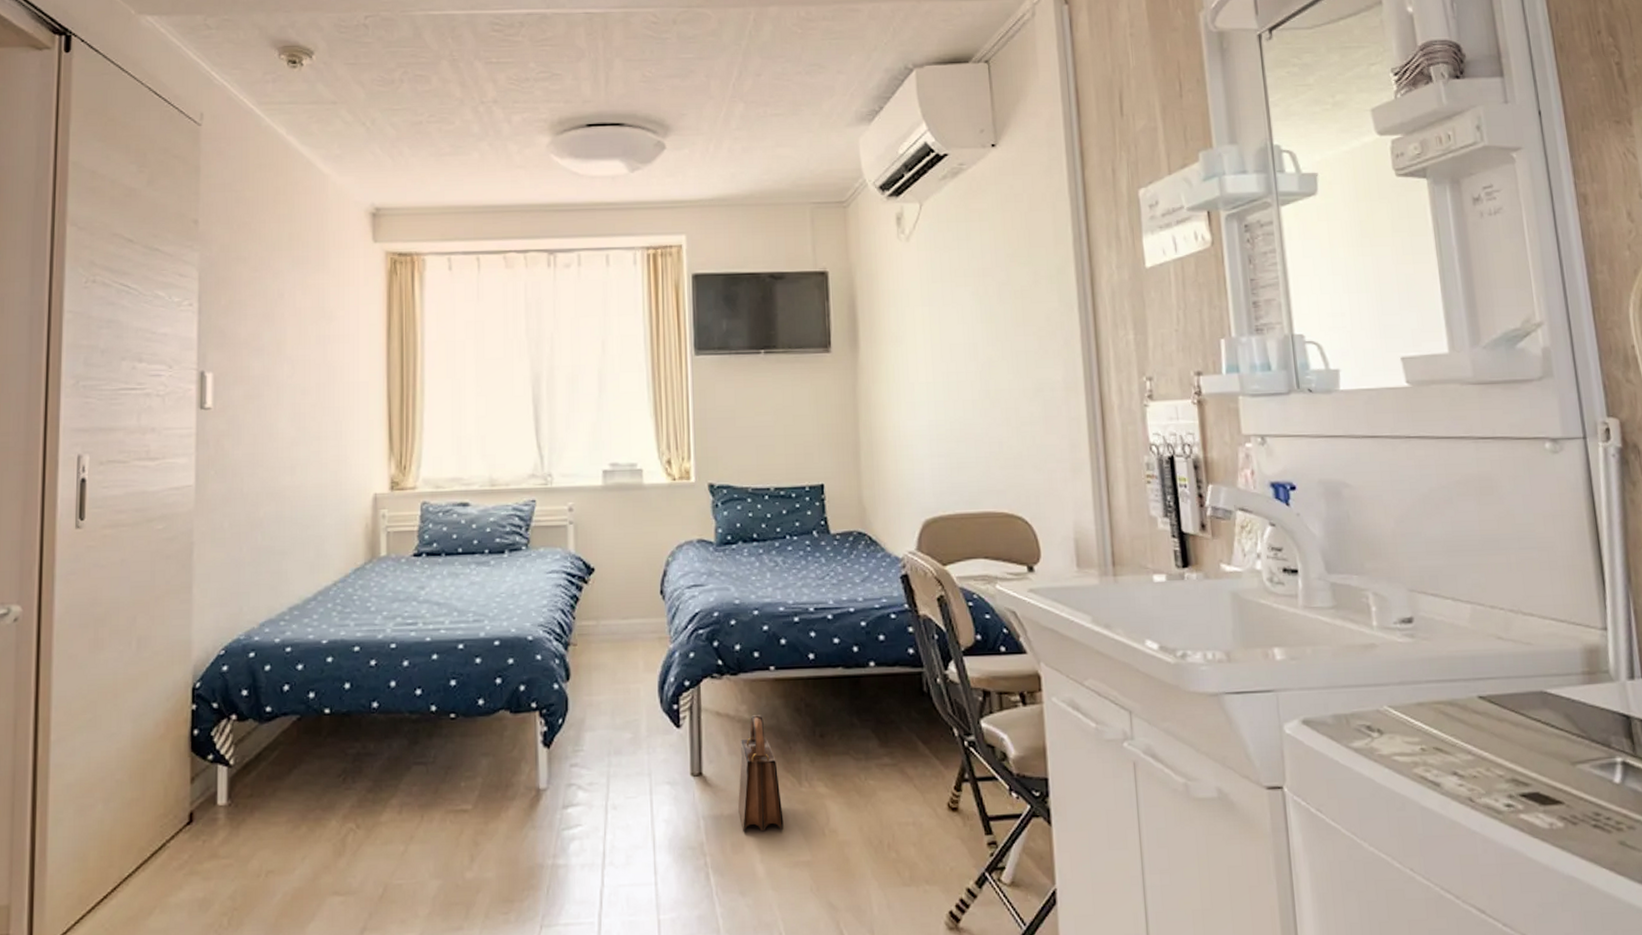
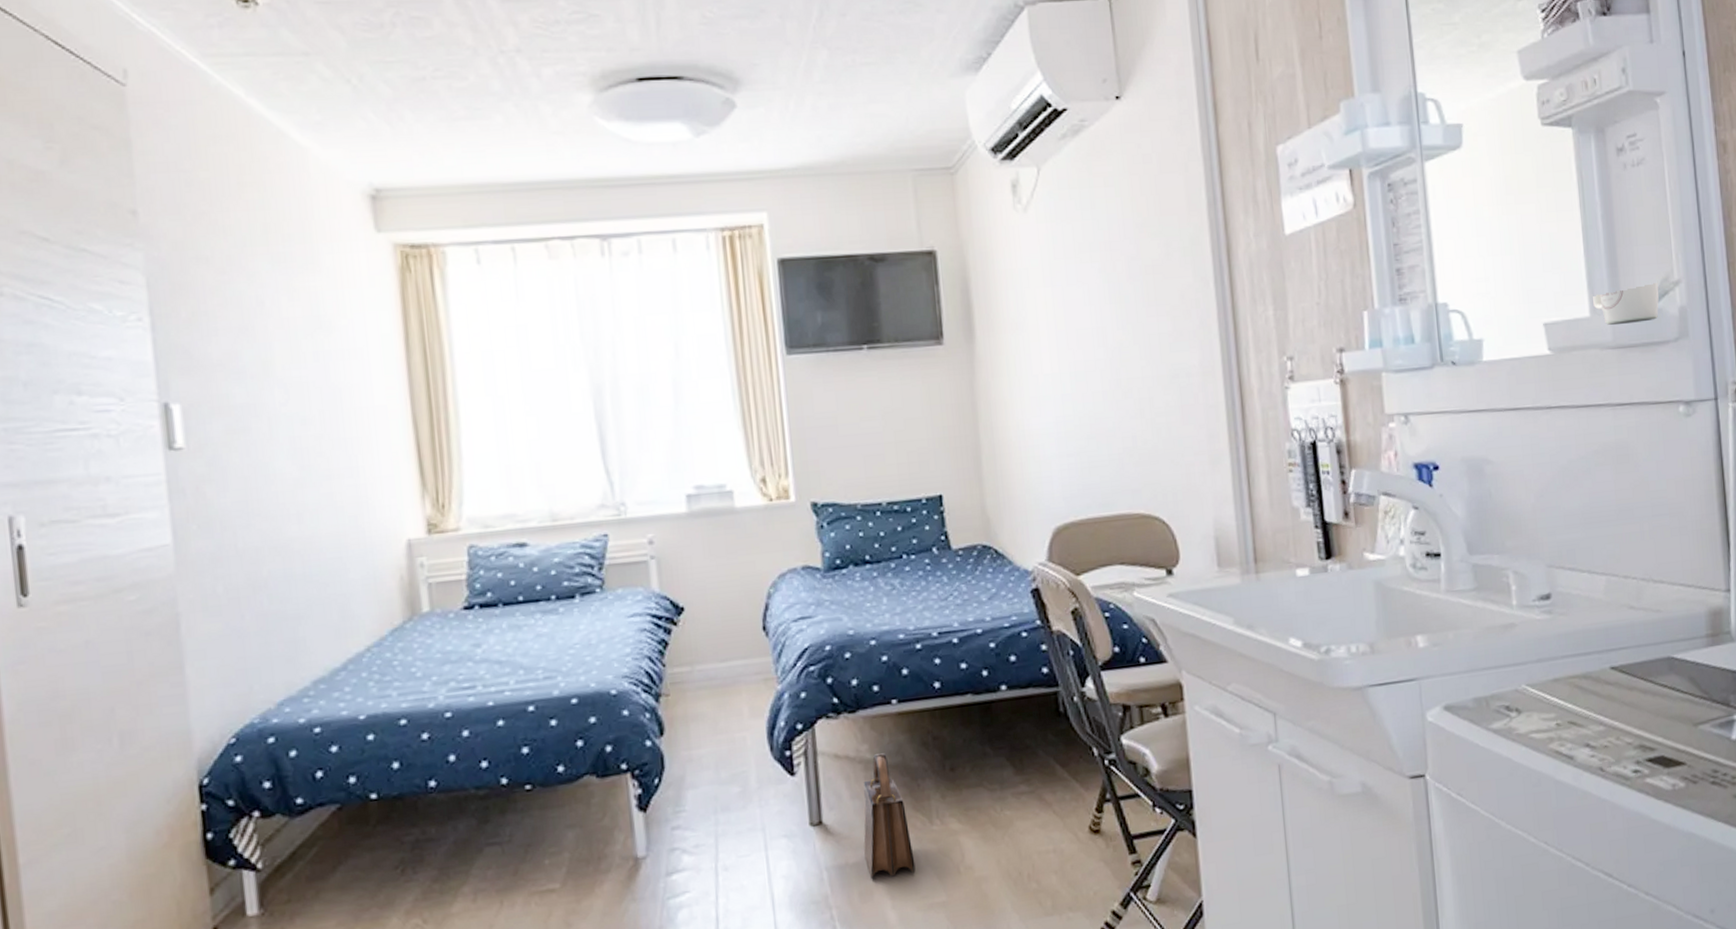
mug: none [1451,322,1521,363] -> present [1592,280,1659,326]

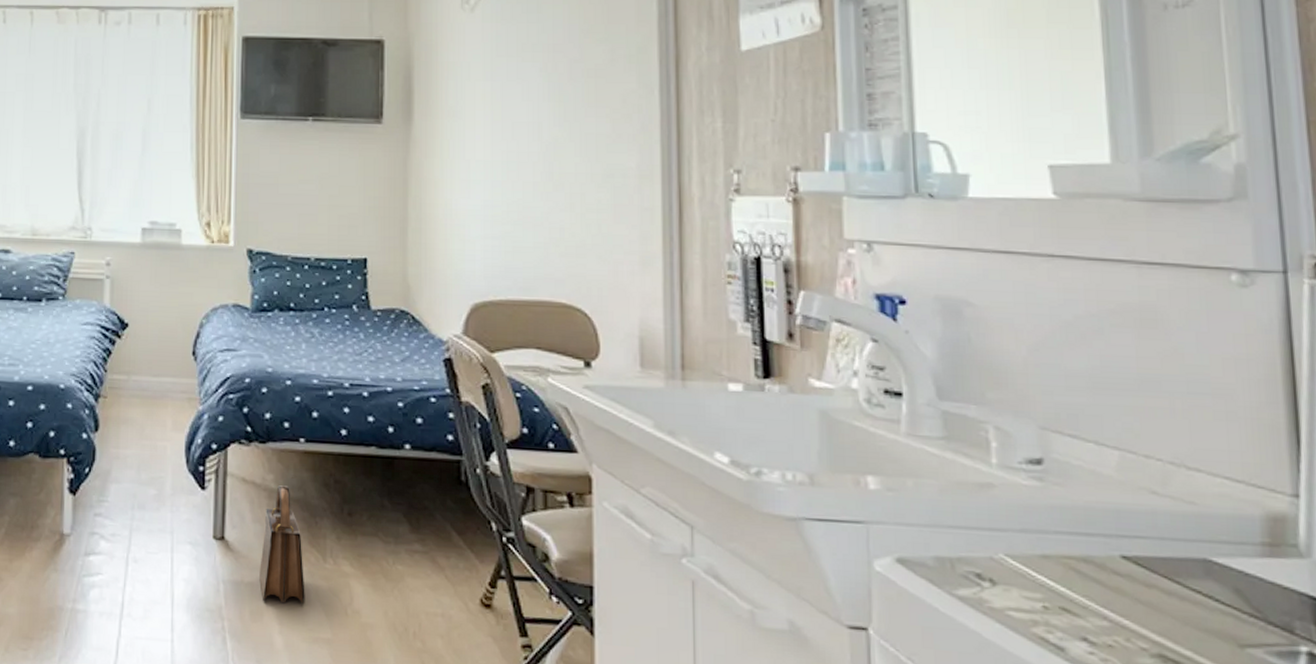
mug: present [1592,280,1659,326] -> none [1114,132,1208,177]

